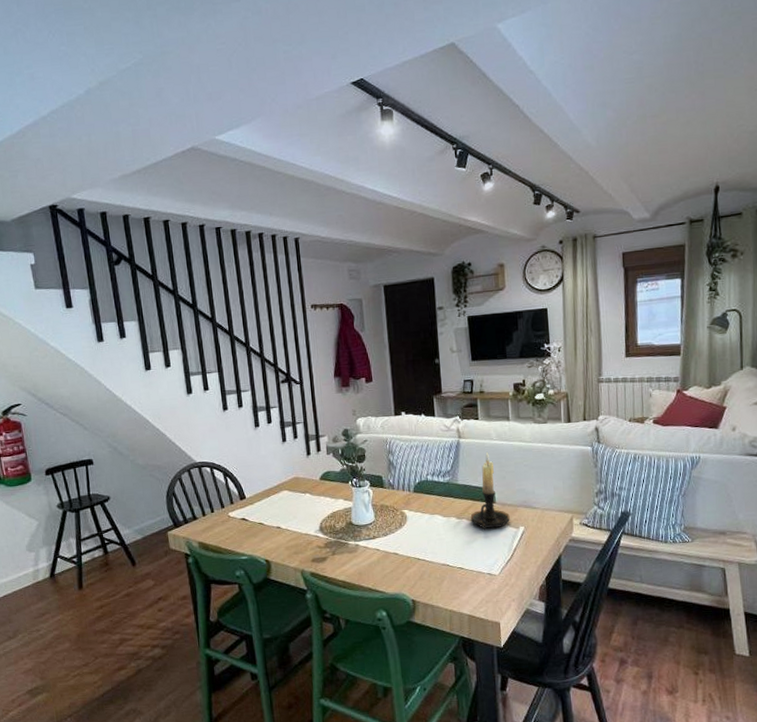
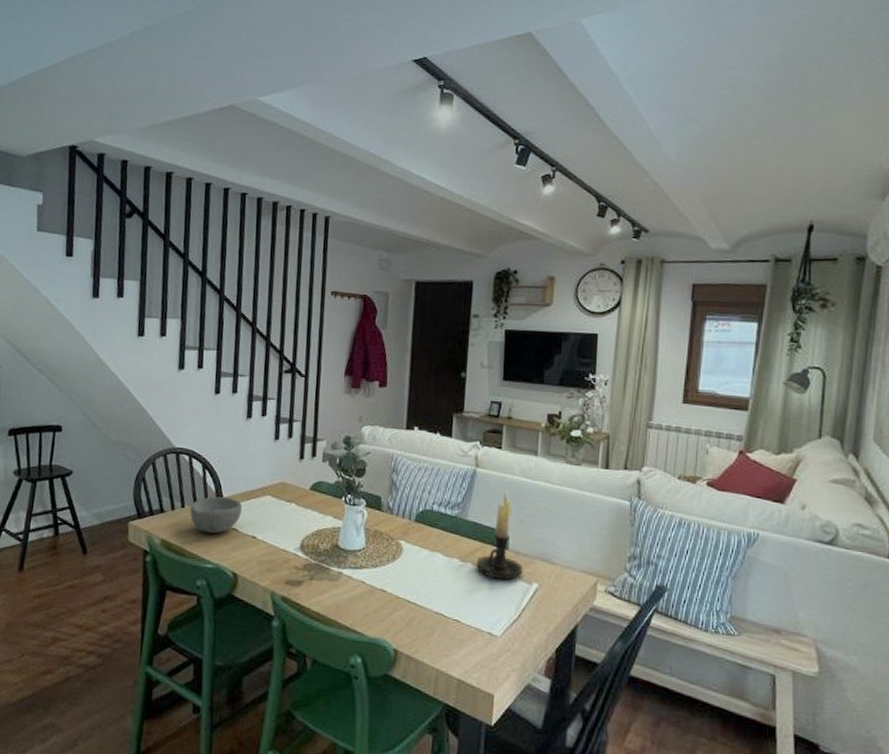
bowl: none [219,497,265,530] -> present [190,496,243,533]

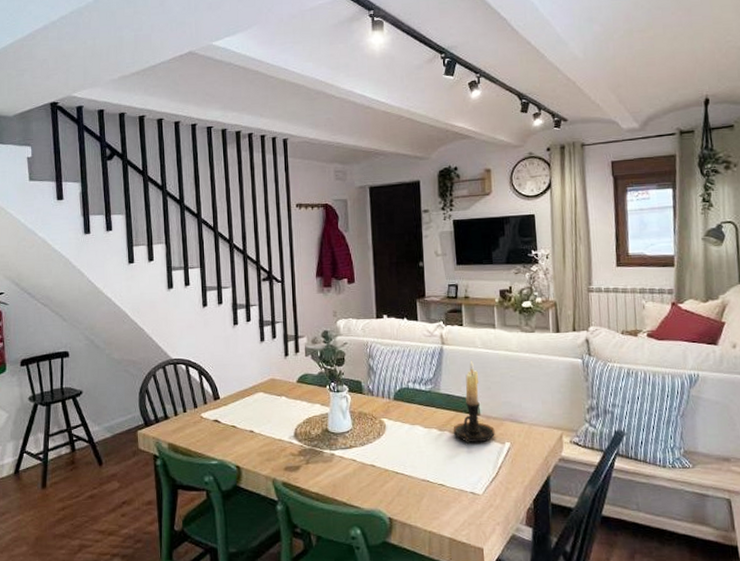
bowl: present [190,496,243,533] -> none [192,398,239,432]

